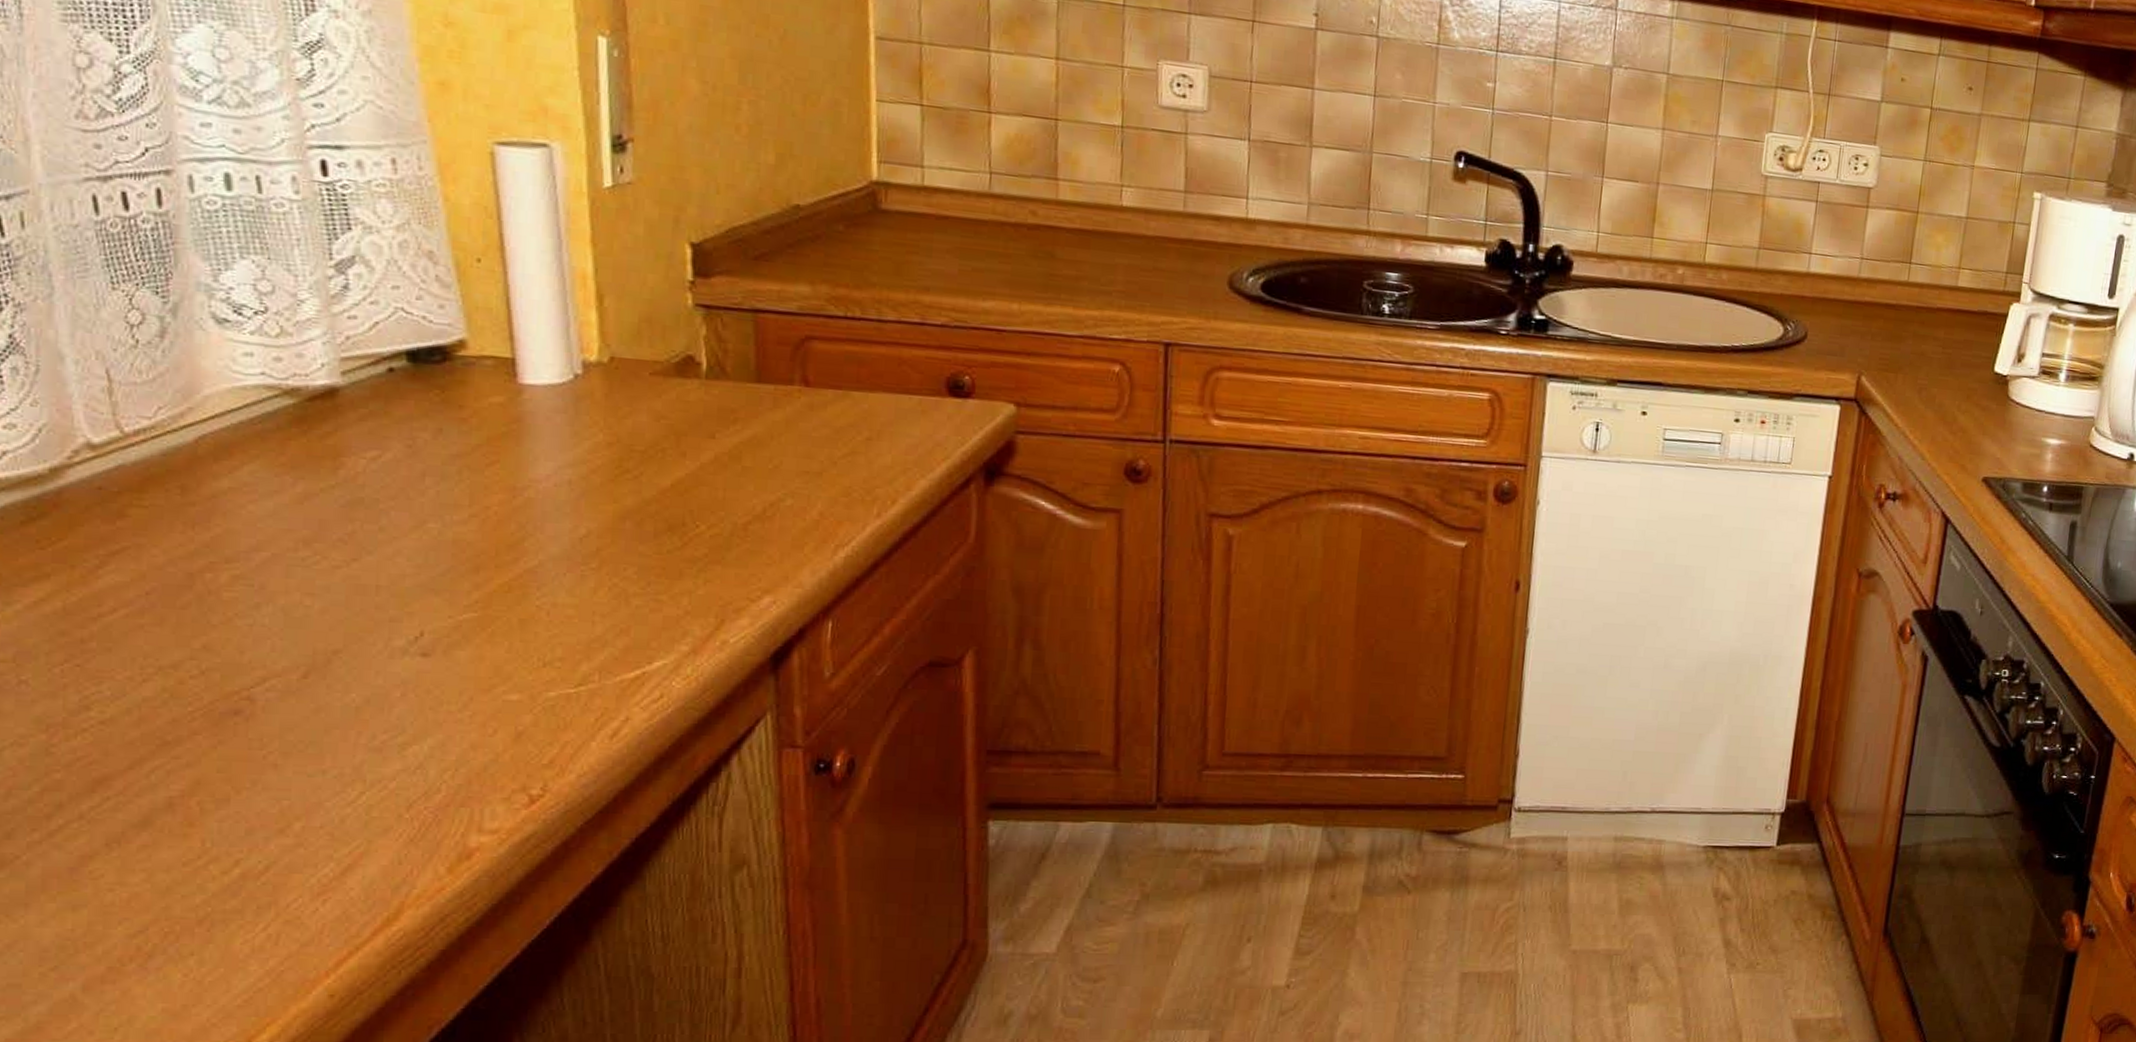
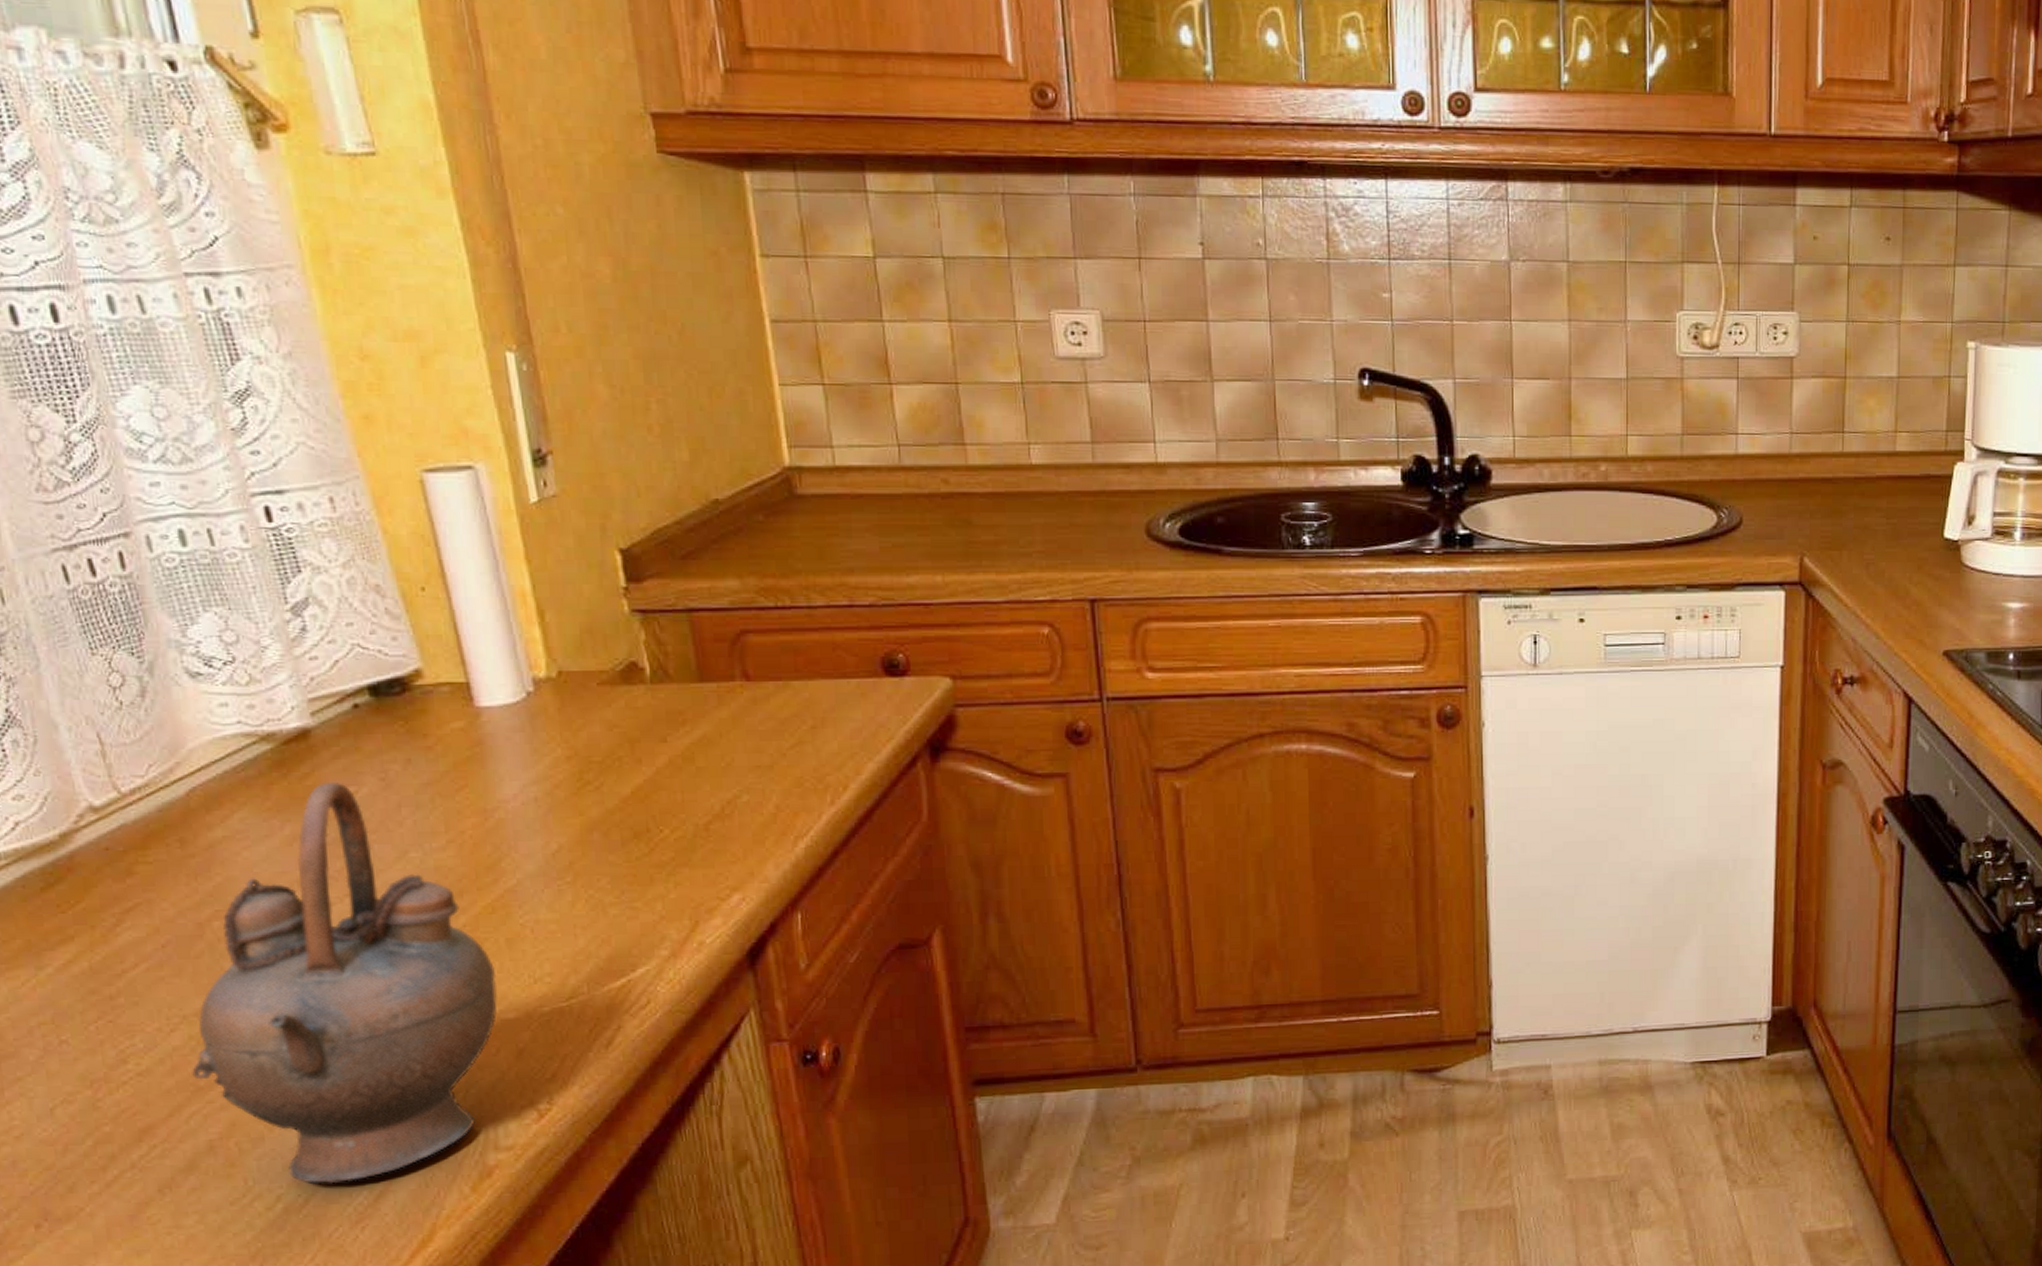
teapot: none [160,442,504,853] -> present [192,781,498,1184]

